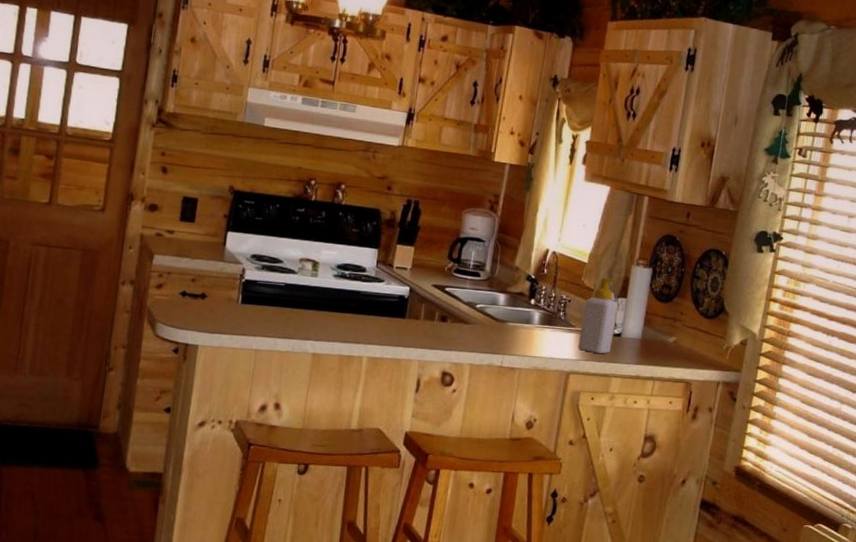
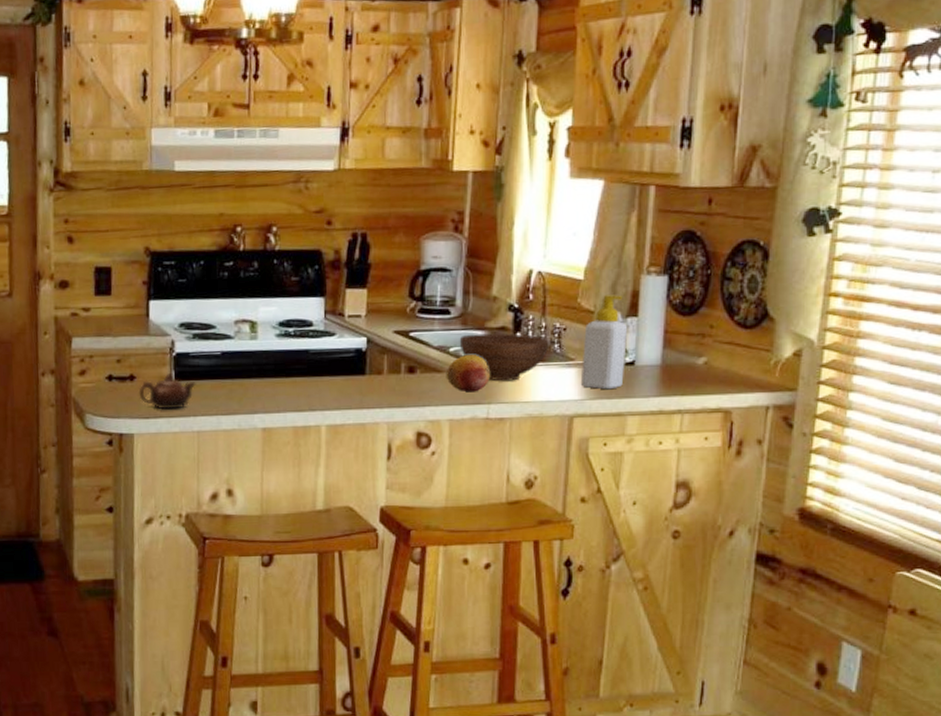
teapot: none [207,296,260,328] -> present [138,373,196,410]
fruit: none [471,311,507,344] -> present [446,353,490,393]
bowl: none [484,295,557,338] -> present [459,333,549,382]

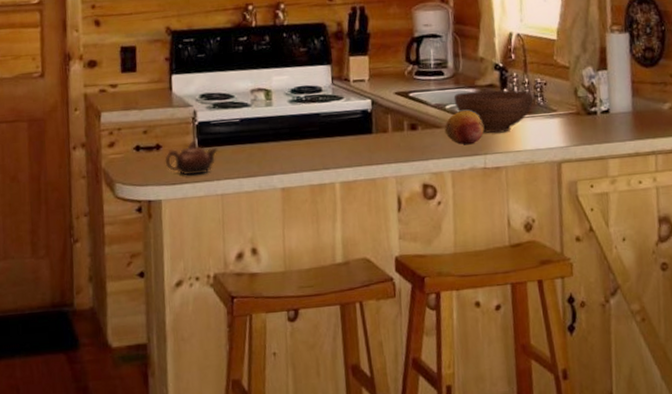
soap bottle: present [580,295,628,390] -> none [562,51,602,137]

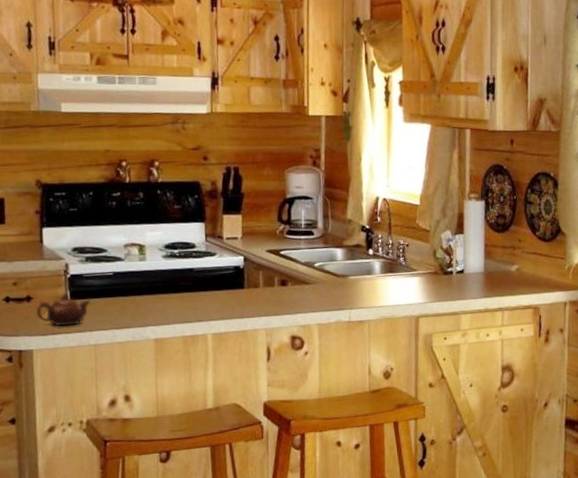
fruit: present [444,109,484,145] -> none [313,267,350,300]
bowl: present [453,90,534,134] -> none [322,250,396,290]

